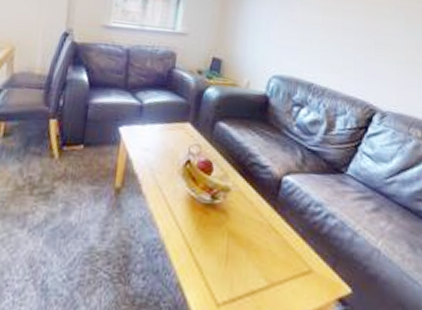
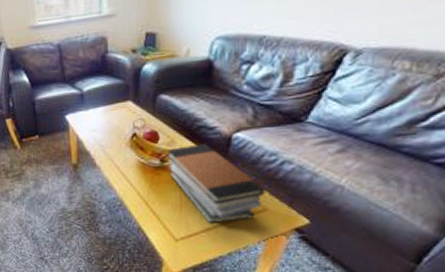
book stack: none [218,182,312,285] -> present [166,143,266,224]

